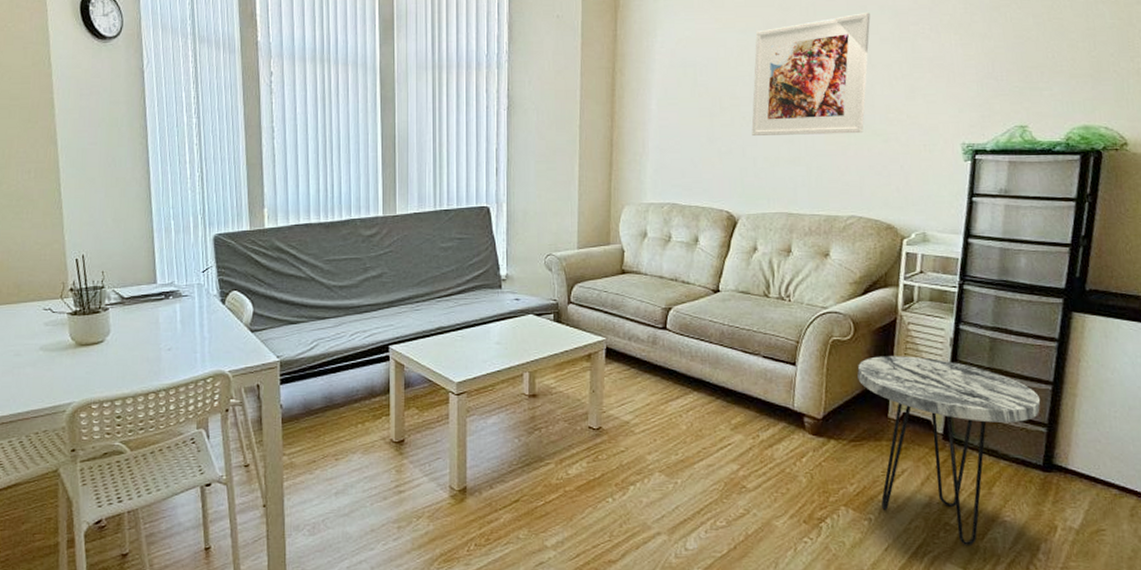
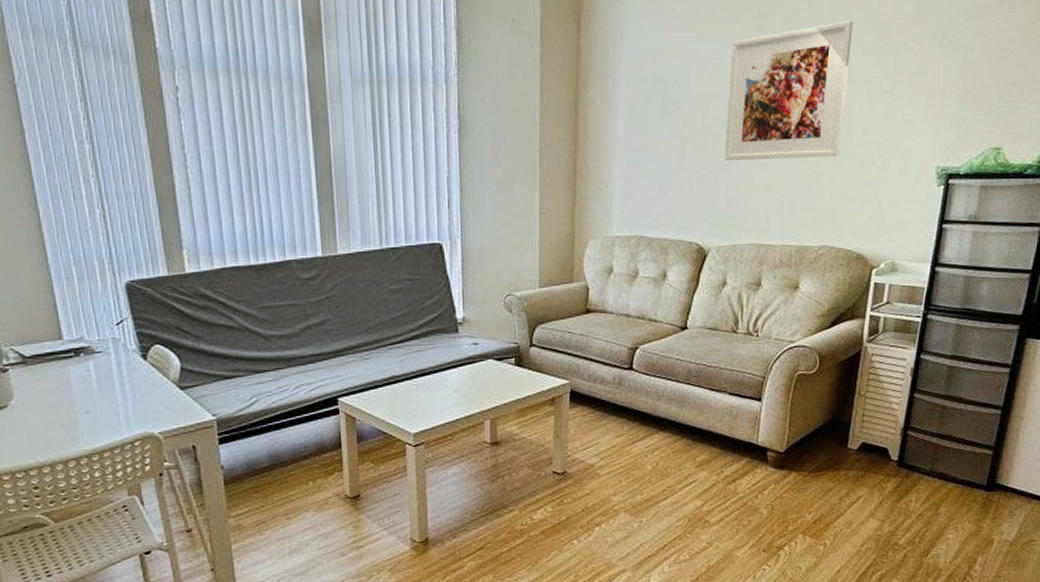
side table: present [857,356,1041,545] -> none [820,387,990,563]

